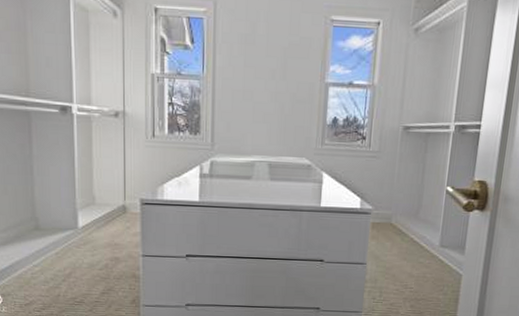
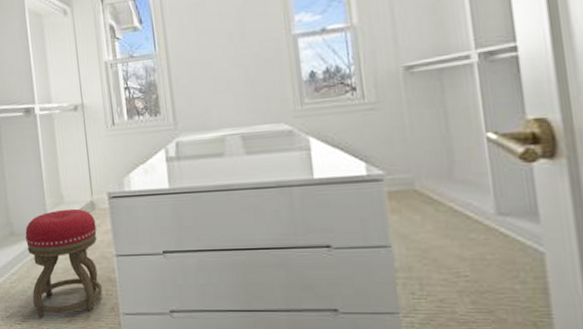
stool: none [52,209,126,306] -> present [25,208,103,317]

